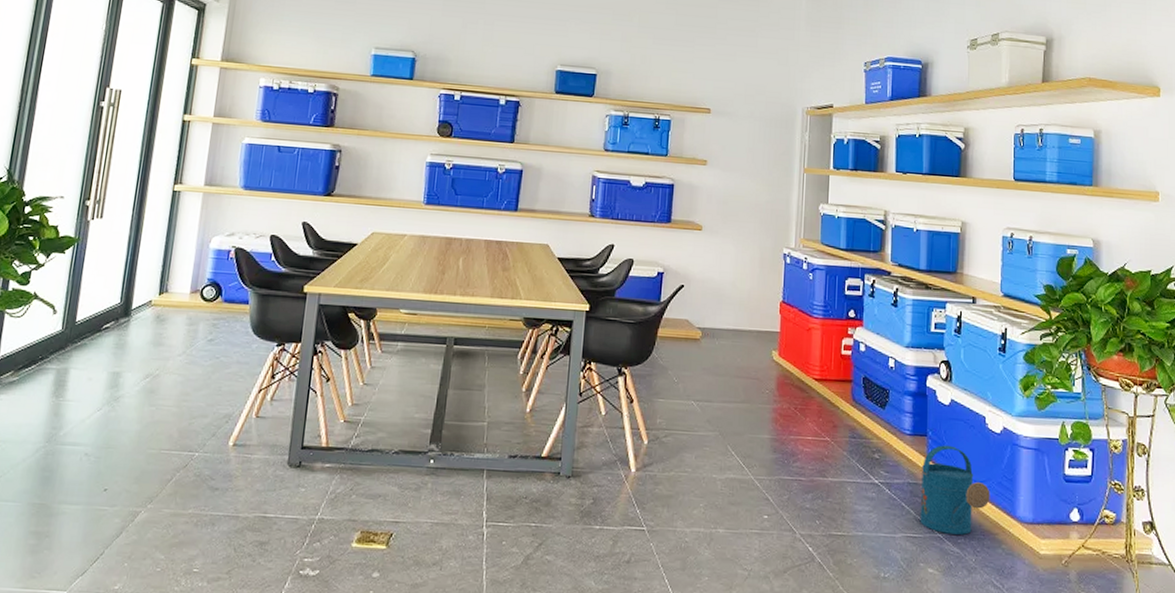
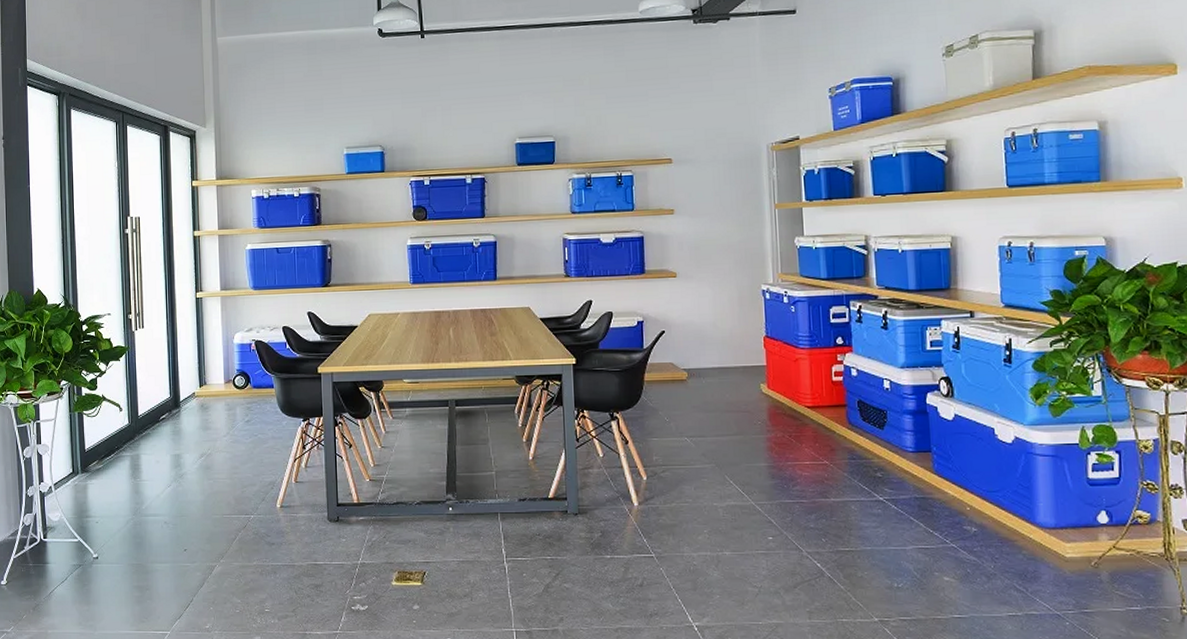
watering can: present [920,445,990,535] -> none [929,459,1006,543]

